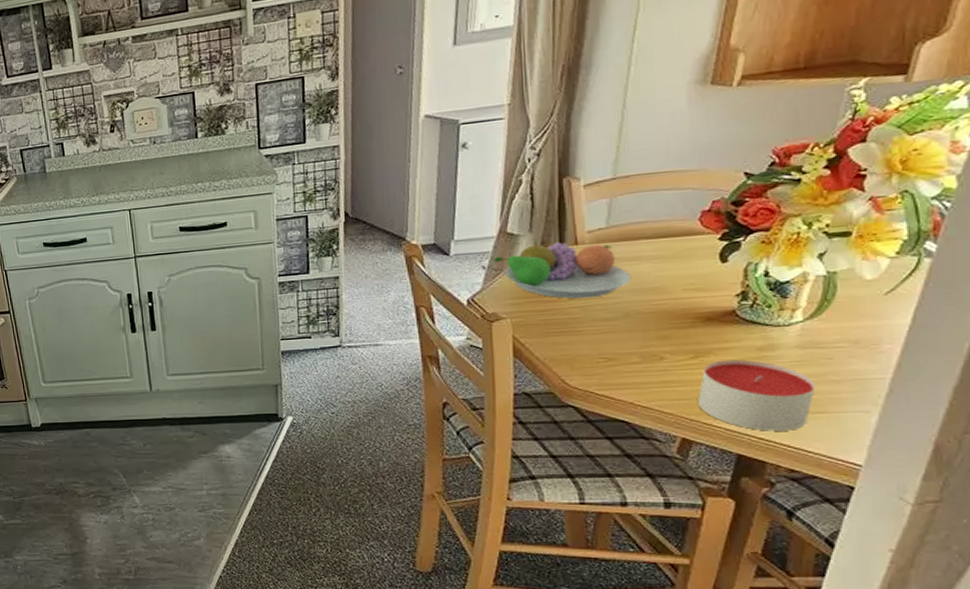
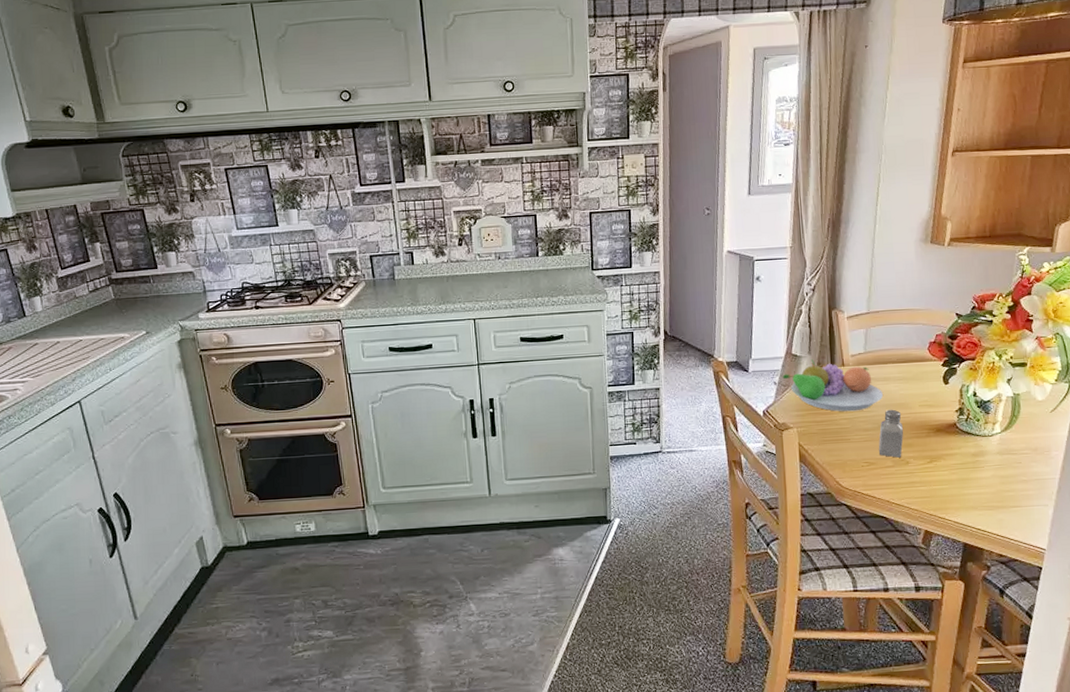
saltshaker: none [621,294,658,353] -> present [878,409,904,458]
candle: present [698,359,815,431] -> none [934,463,1012,523]

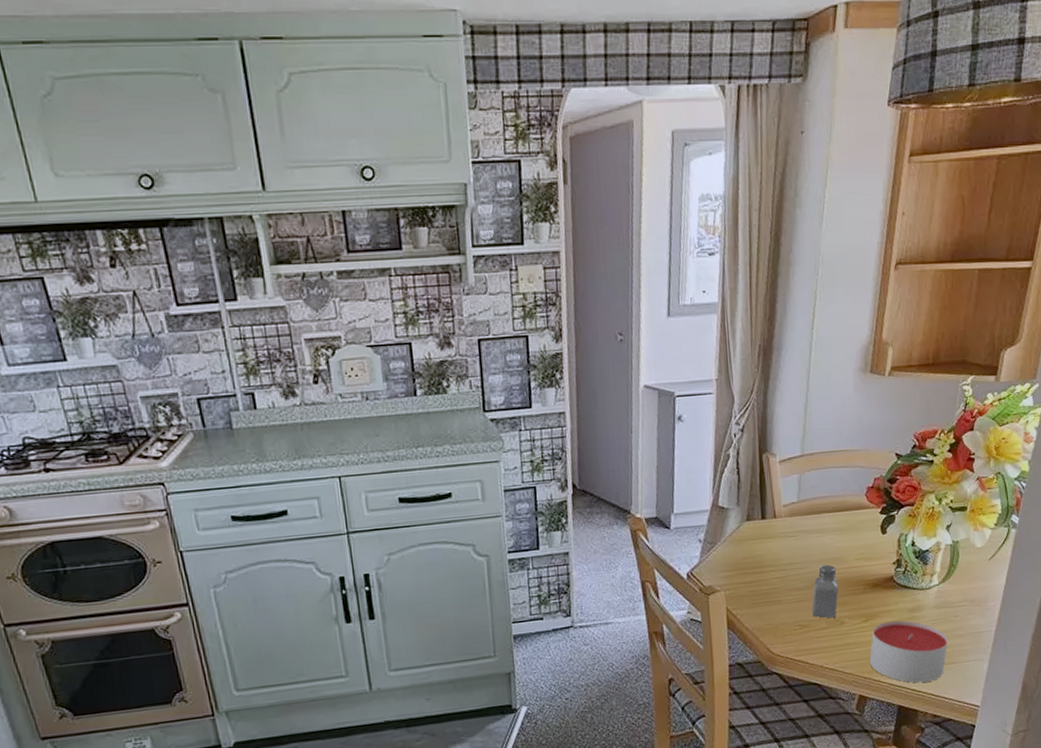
fruit bowl: present [782,359,884,412] -> none [708,511,818,570]
candle: none [934,463,1012,523] -> present [870,620,948,683]

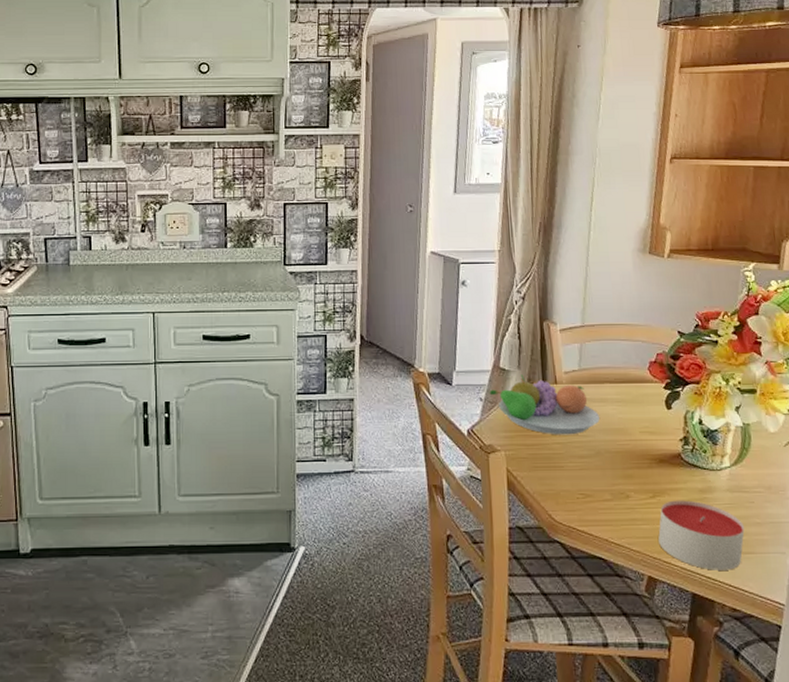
fruit bowl: none [708,511,818,570] -> present [489,375,601,435]
saltshaker: present [812,564,839,618] -> none [595,435,623,490]

